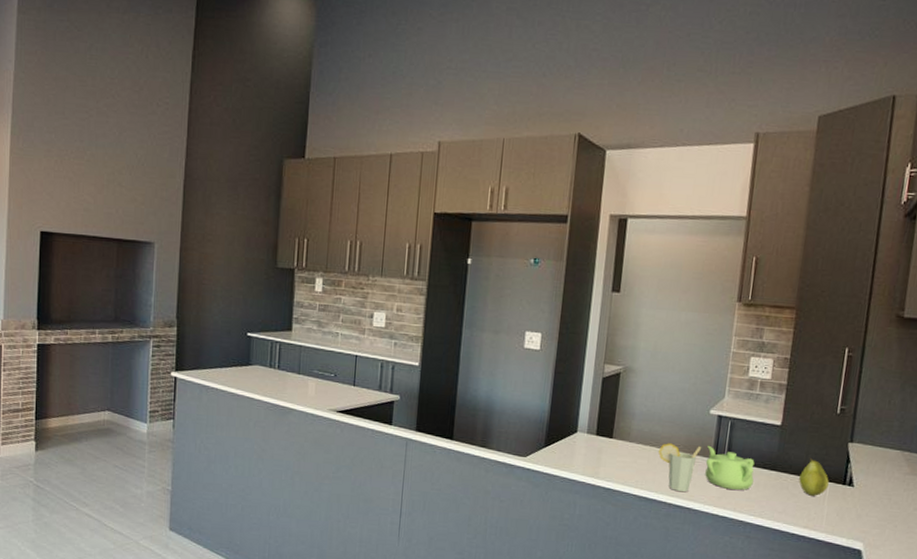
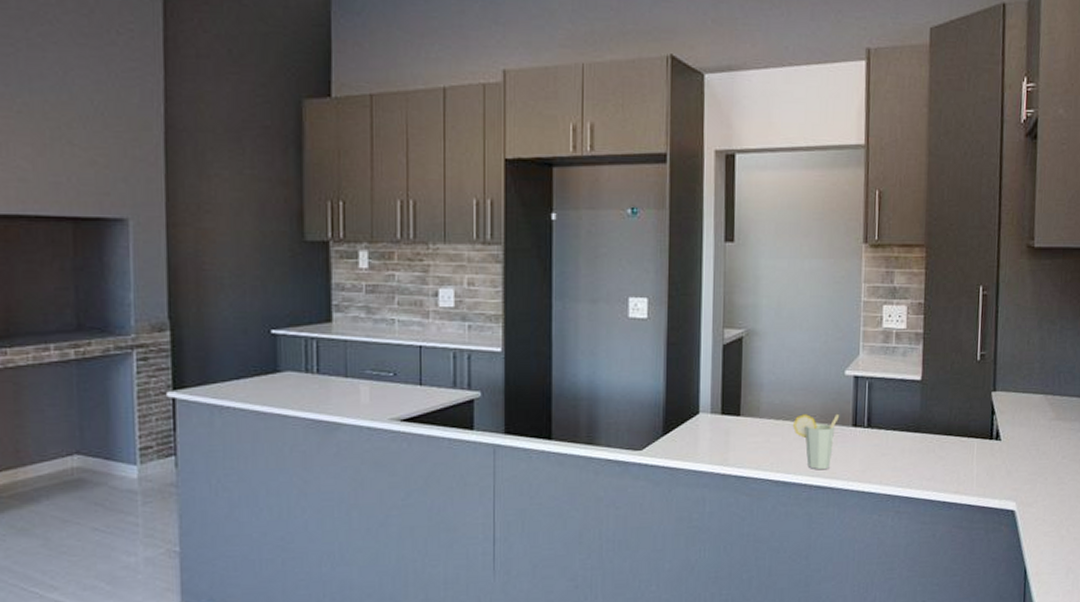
teapot: present [705,445,755,491] -> none [845,411,898,461]
fruit: present [799,457,829,497] -> none [945,413,976,458]

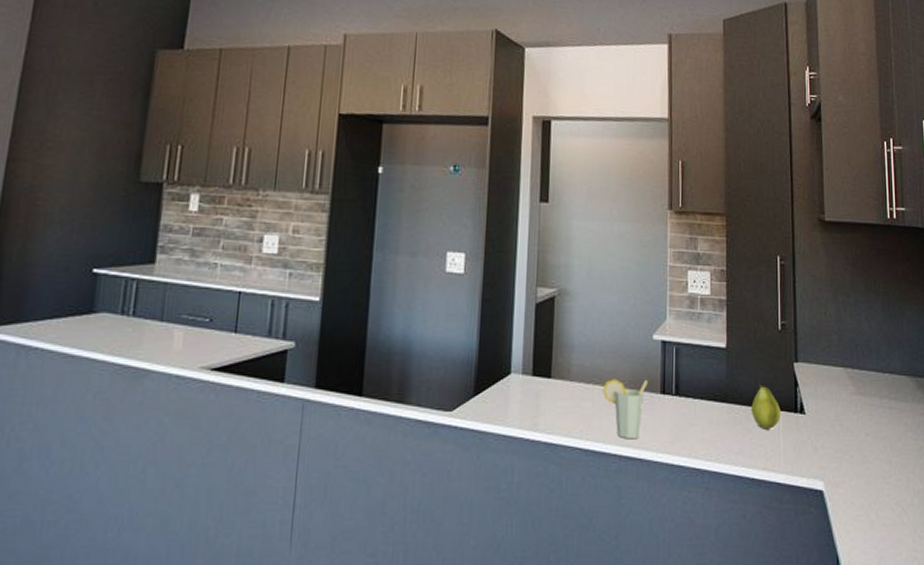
fruit: none [945,413,976,458] -> present [751,383,781,431]

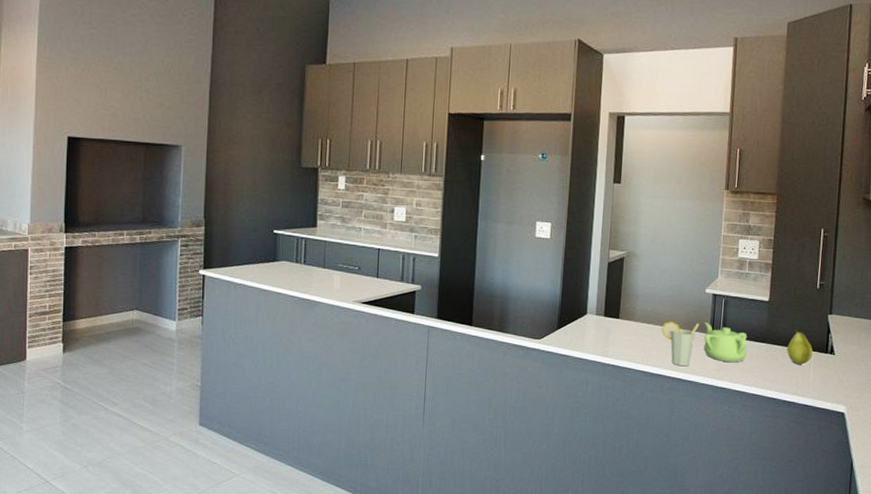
teapot: none [654,378,706,431] -> present [703,322,747,363]

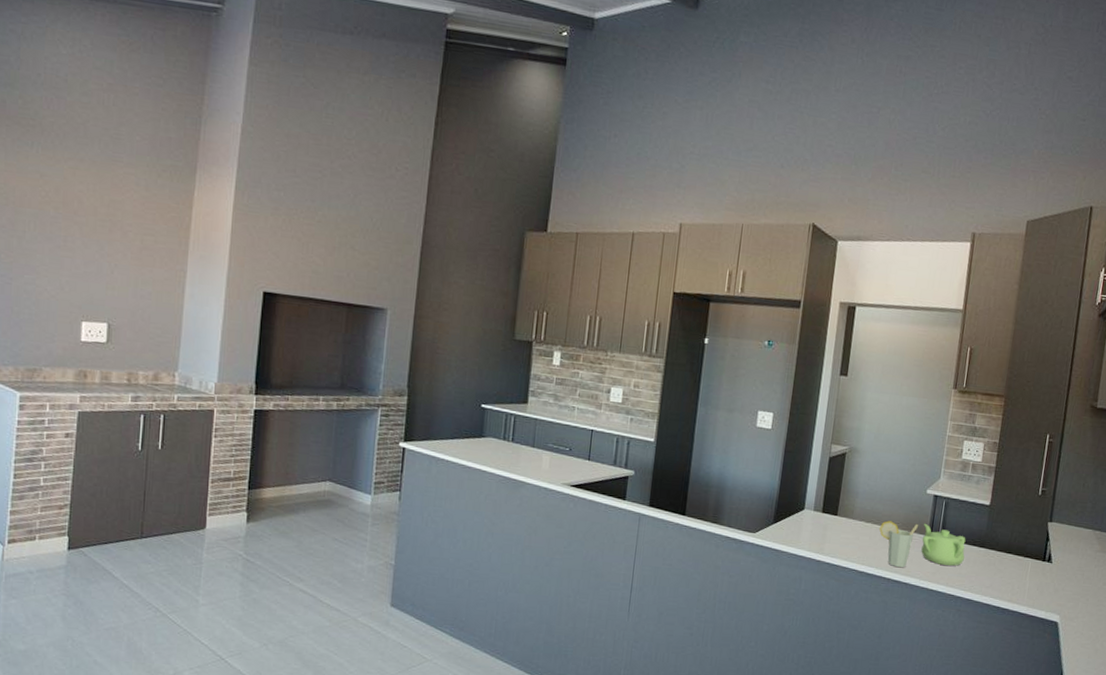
fruit: present [787,329,813,366] -> none [1004,535,1031,573]

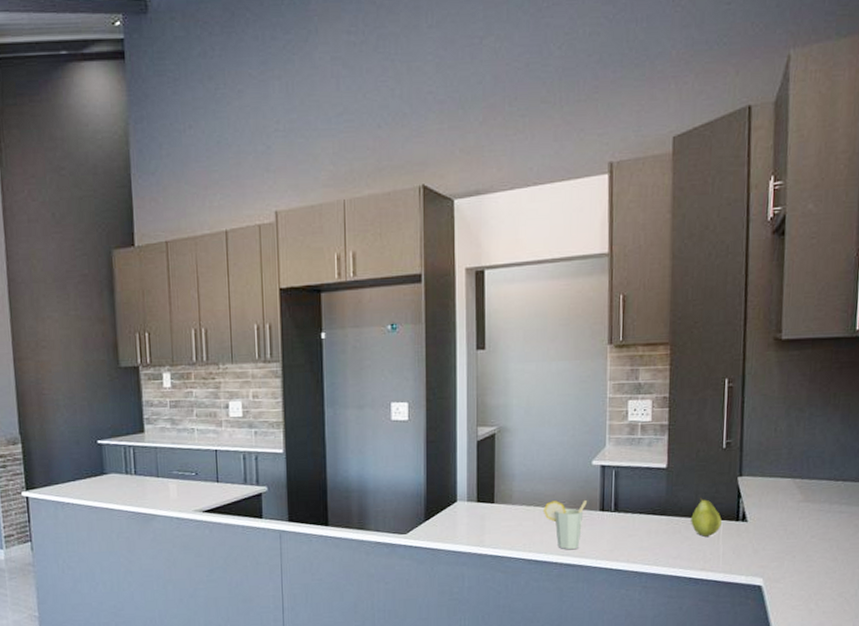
teapot: present [921,523,966,567] -> none [593,498,644,541]
fruit: none [1004,535,1031,573] -> present [691,497,722,538]

